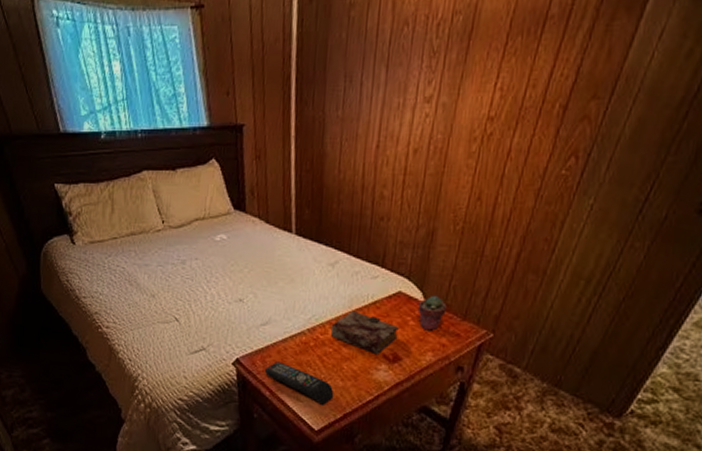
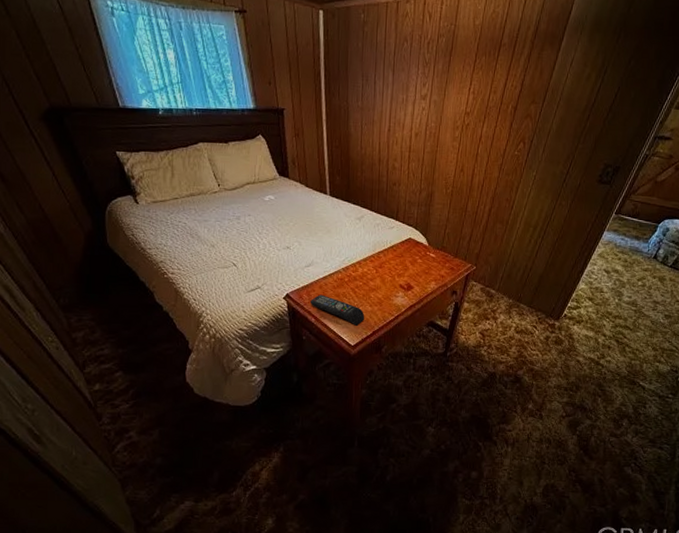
book: present [330,310,399,355] -> none [360,253,410,286]
potted succulent: present [417,295,447,331] -> none [423,240,444,266]

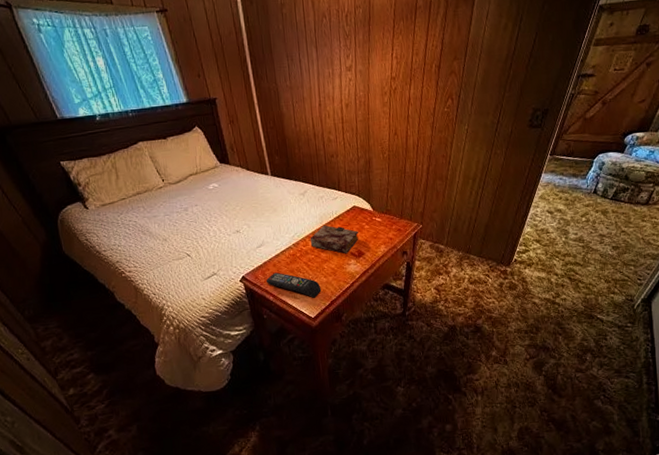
book: none [360,253,410,286] -> present [310,224,359,254]

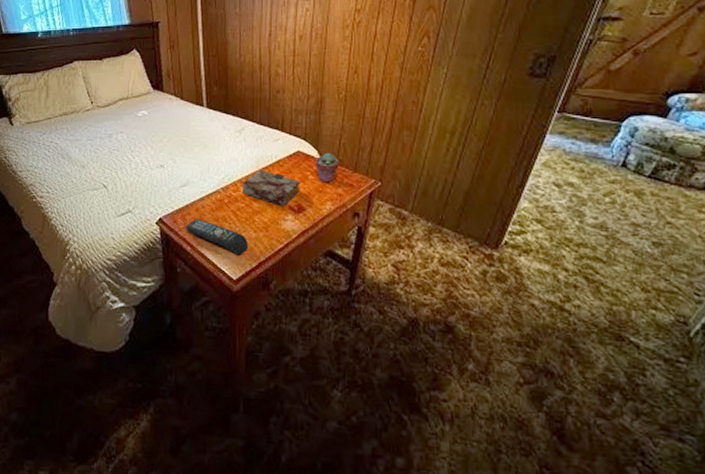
potted succulent: none [368,204,389,230] -> present [315,152,339,183]

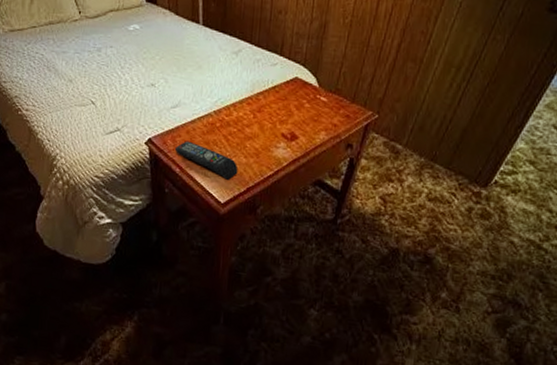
book: present [241,169,300,207] -> none [234,94,296,135]
potted succulent: present [315,152,339,183] -> none [312,80,338,113]

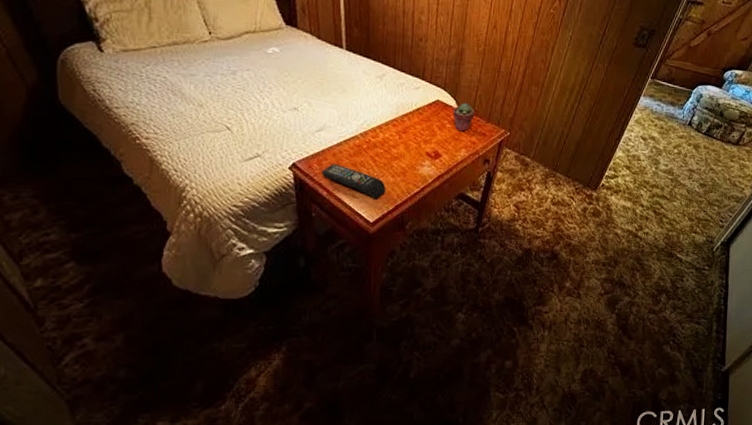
potted succulent: none [312,80,338,113] -> present [452,102,475,132]

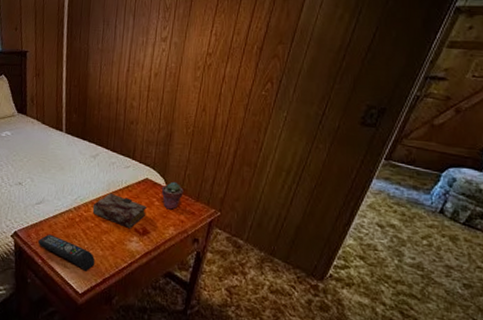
book: none [381,116,438,154] -> present [92,192,147,229]

